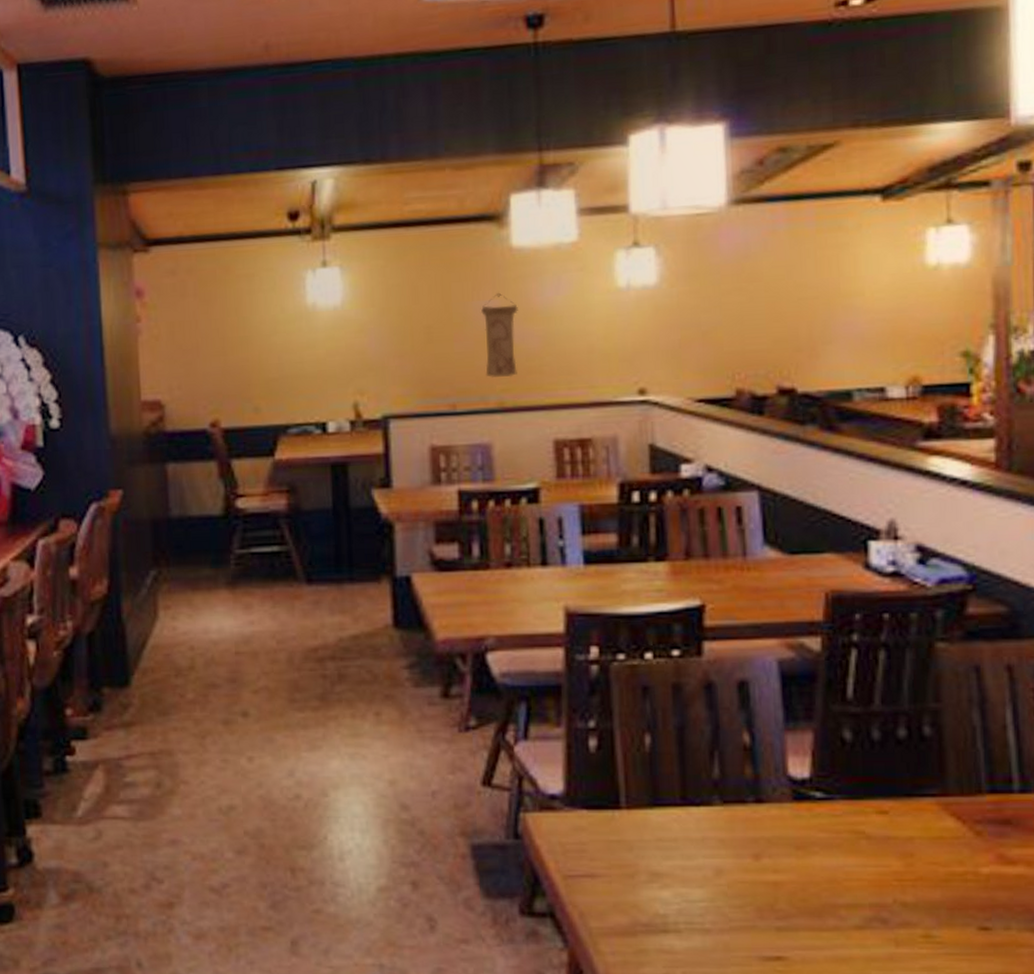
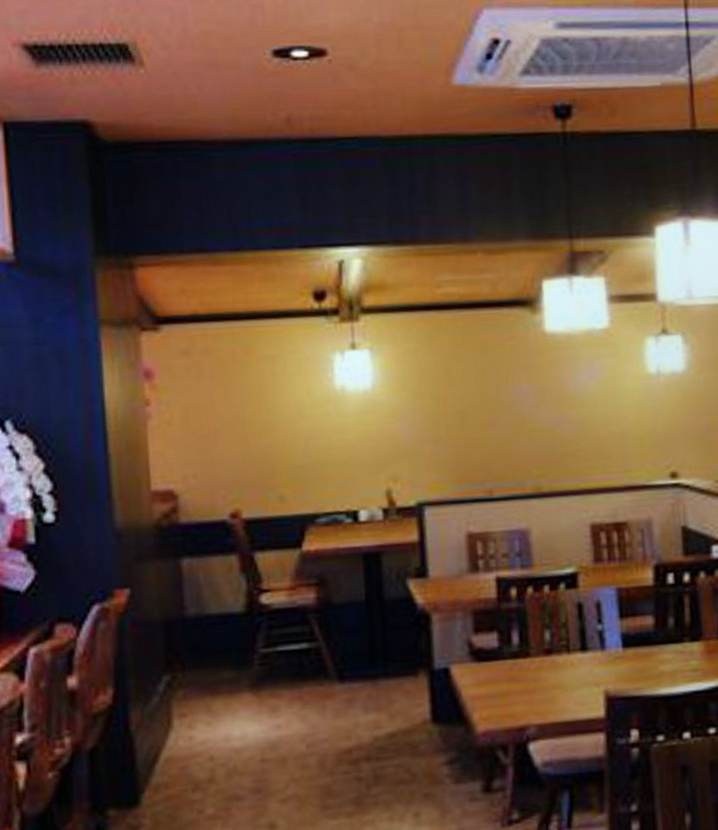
wall scroll: present [481,292,518,378] -> none [516,377,553,462]

